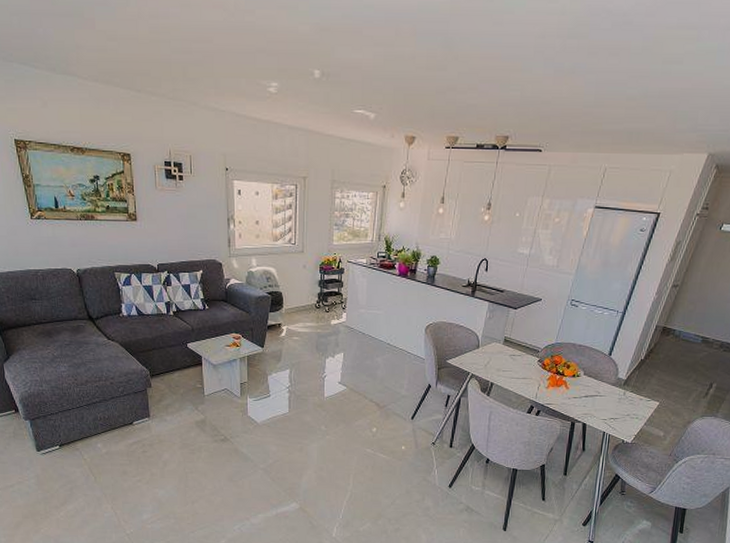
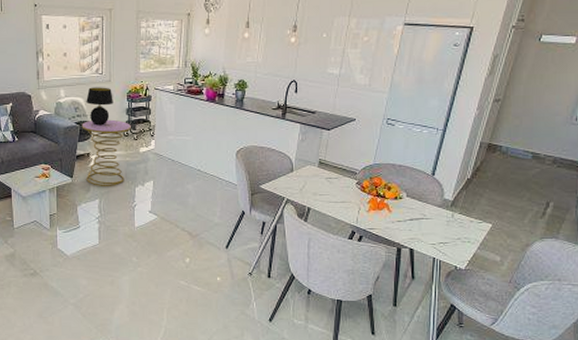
side table: none [273,291,323,357] -> present [82,119,131,186]
table lamp: none [278,257,306,297] -> present [86,87,113,126]

